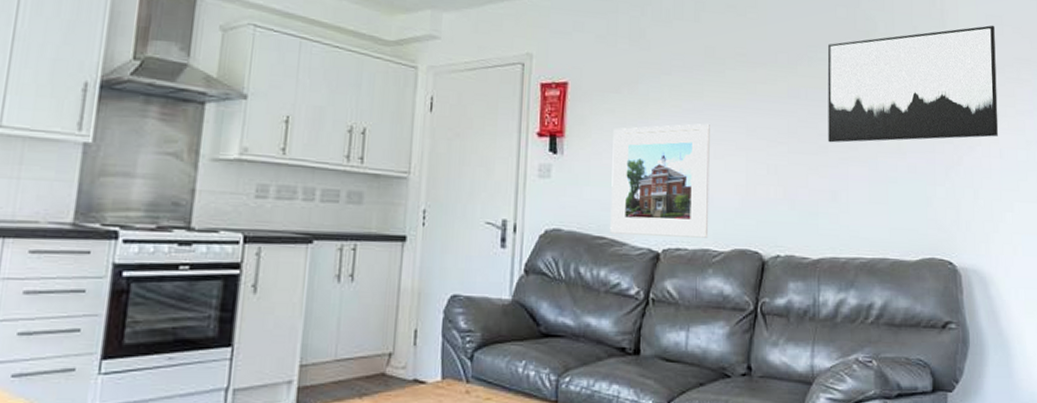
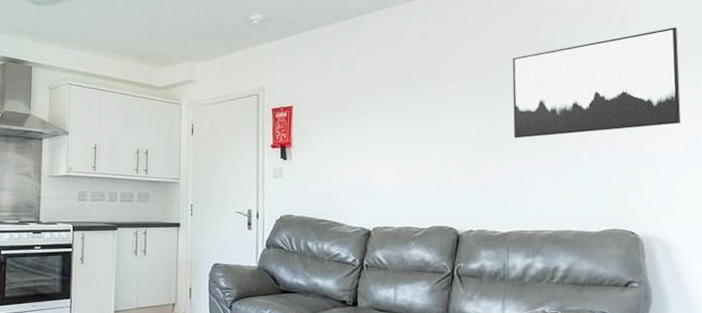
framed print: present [610,123,710,238] -> none [330,129,411,218]

